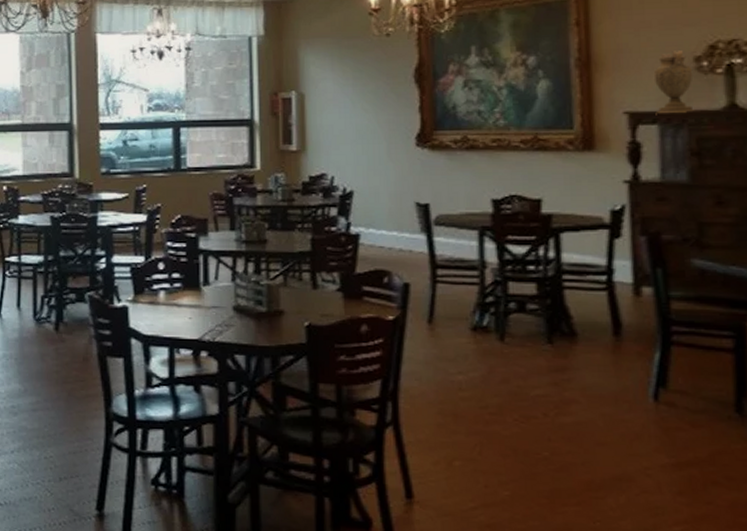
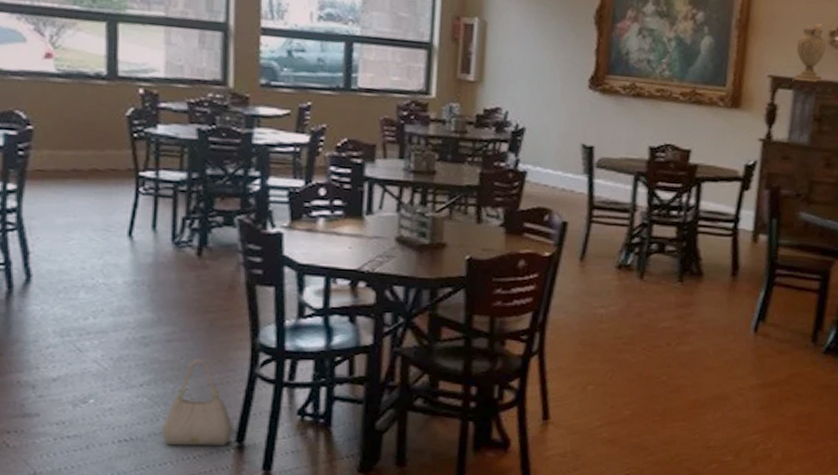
handbag: none [30,427,94,514] -> present [161,358,234,446]

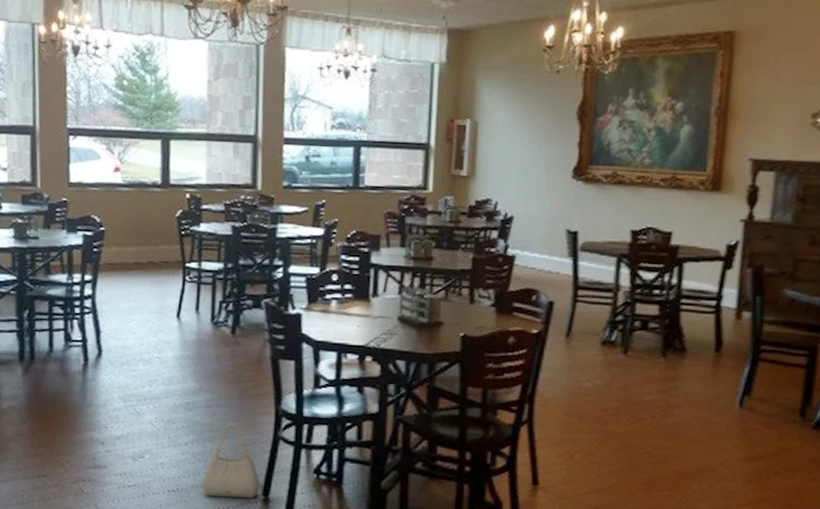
decorative urn: present [792,22,827,83] -> none [774,106,809,164]

